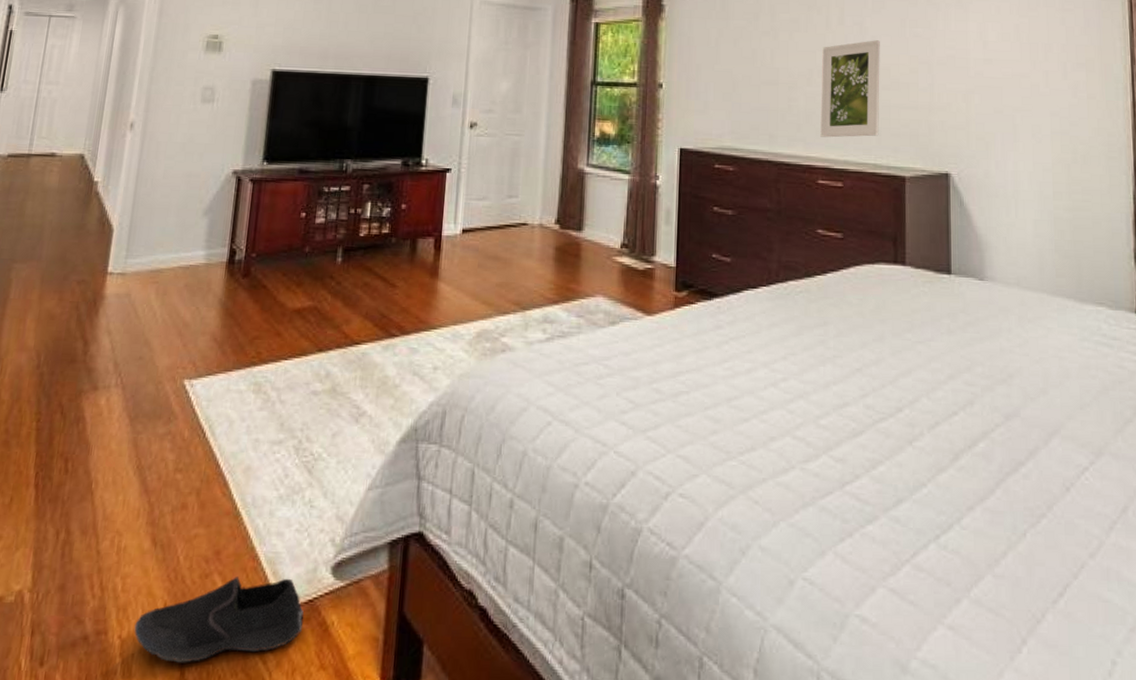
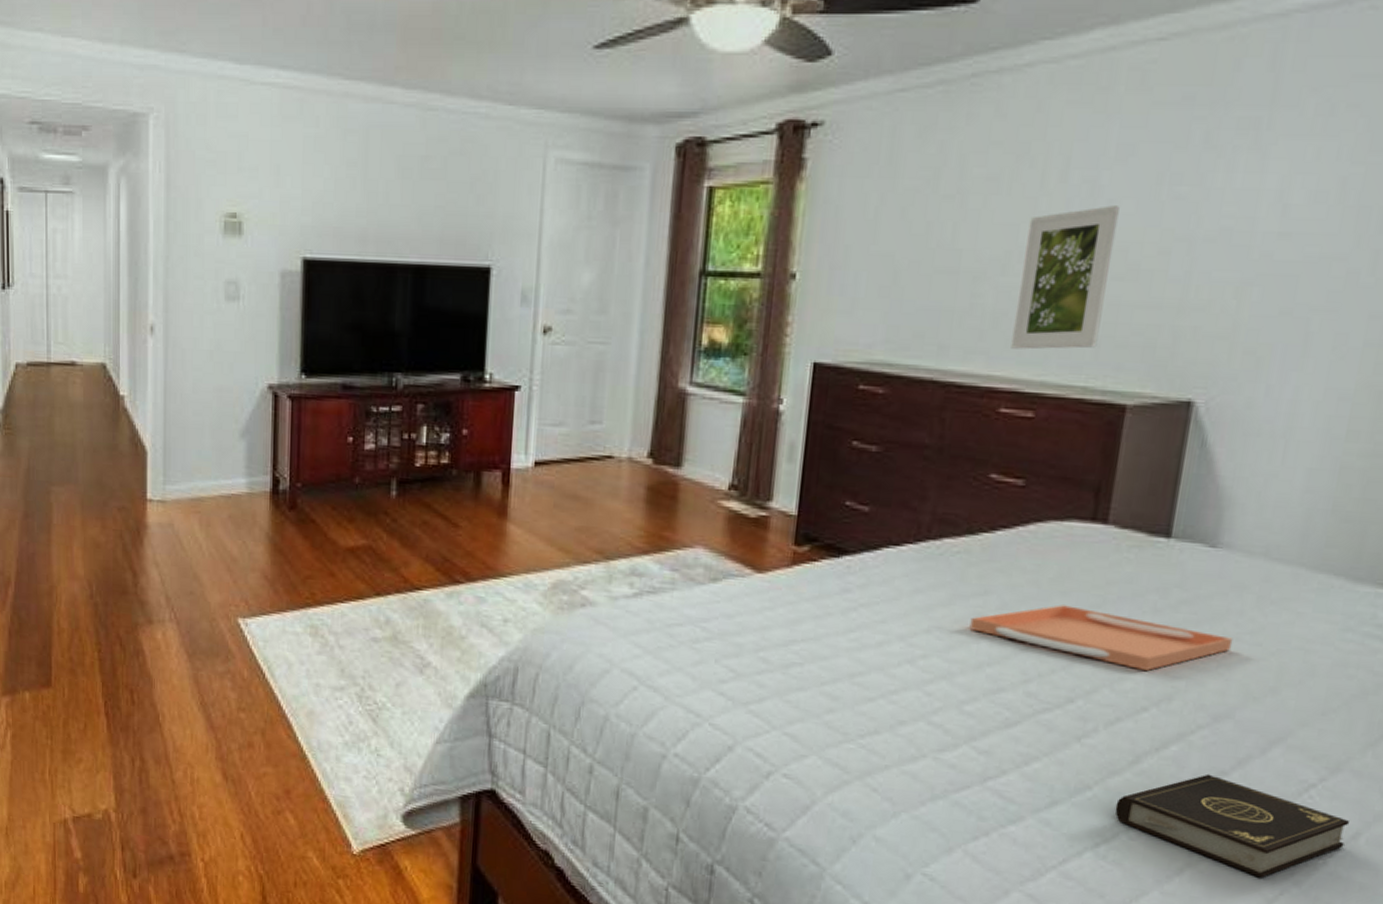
shoe: present [134,577,305,663] -> none [215,816,377,889]
serving tray: none [816,331,1008,381] -> present [969,605,1233,671]
book: none [946,465,1119,554] -> present [1114,774,1350,878]

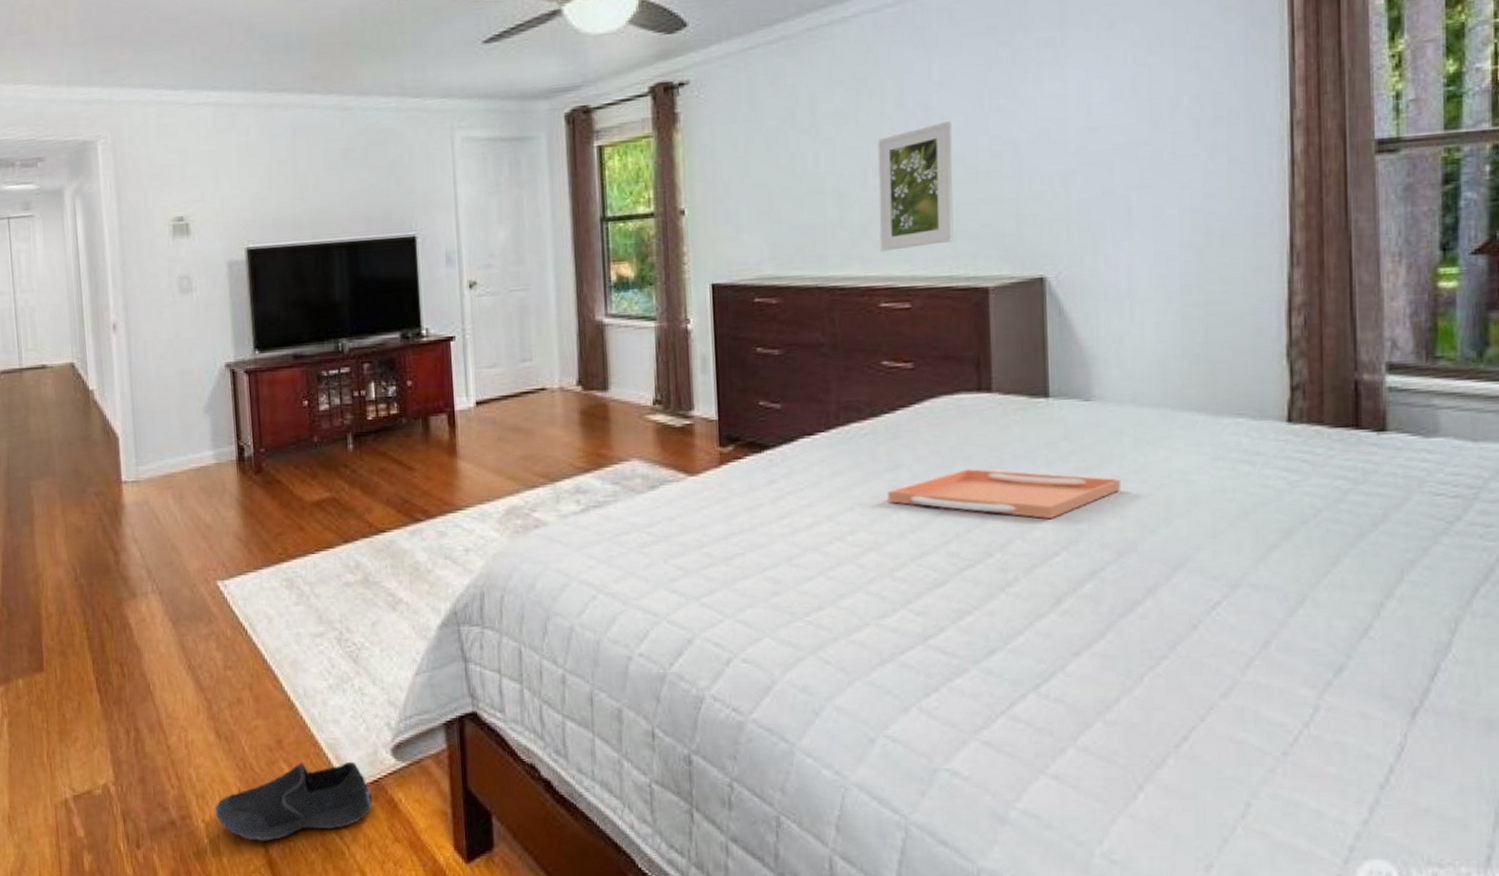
shoe: none [215,816,377,889] -> present [215,761,373,841]
book: present [1114,774,1350,878] -> none [1047,605,1258,696]

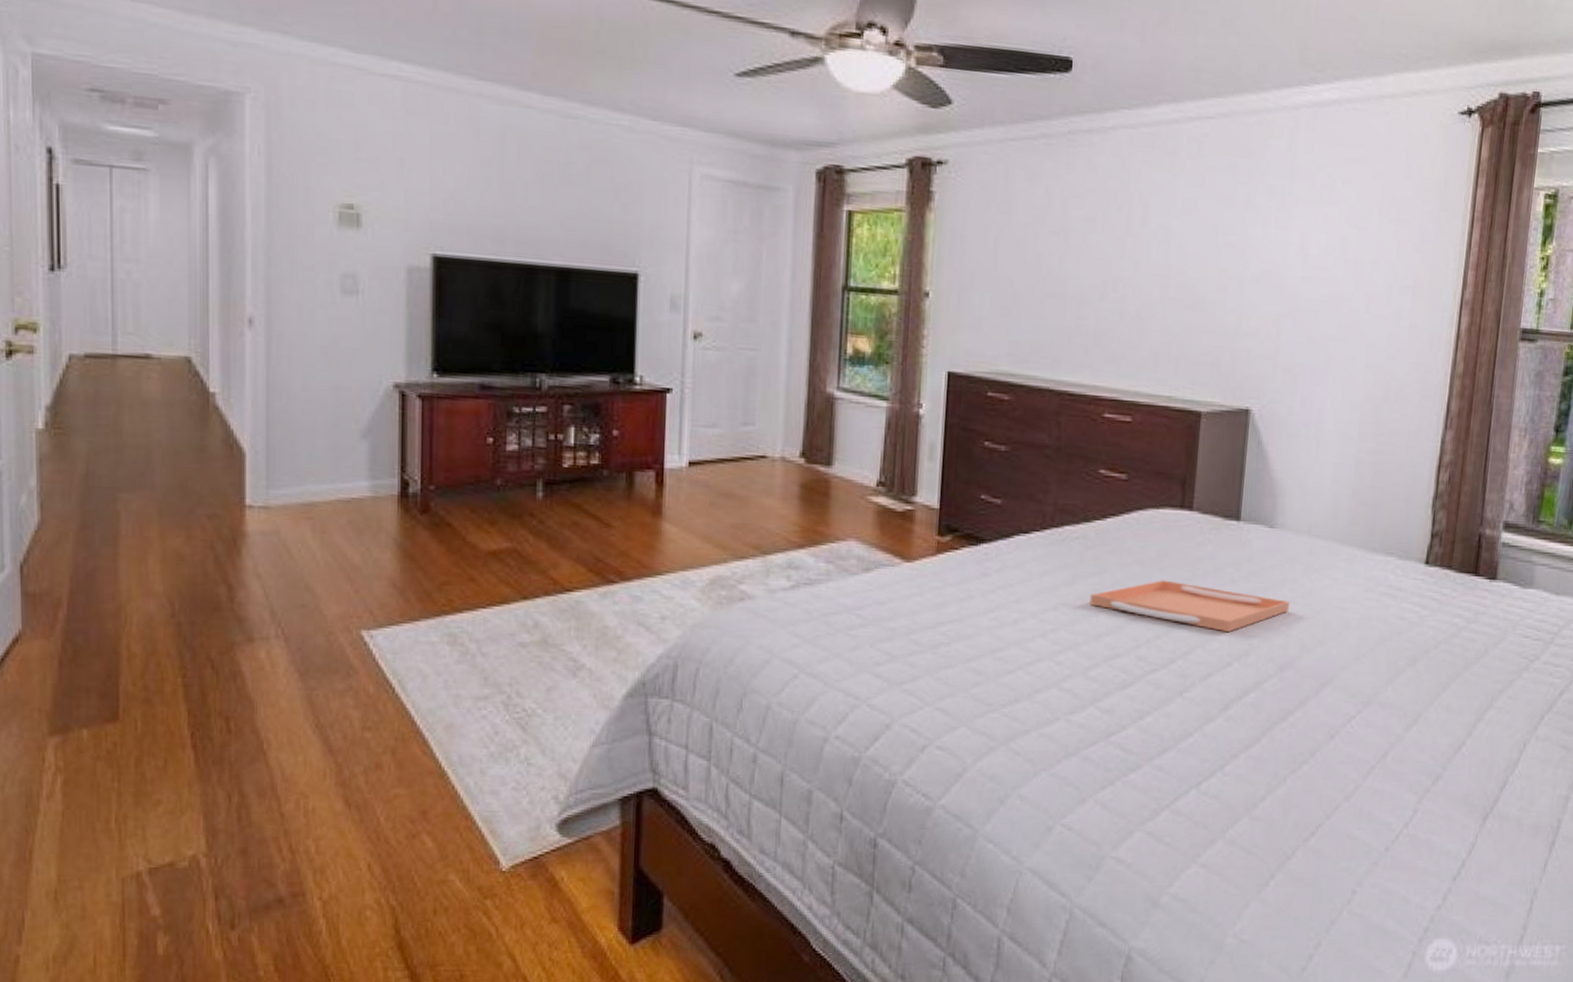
shoe: present [215,761,373,841] -> none [336,836,530,921]
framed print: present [877,121,954,251] -> none [1110,248,1187,365]

